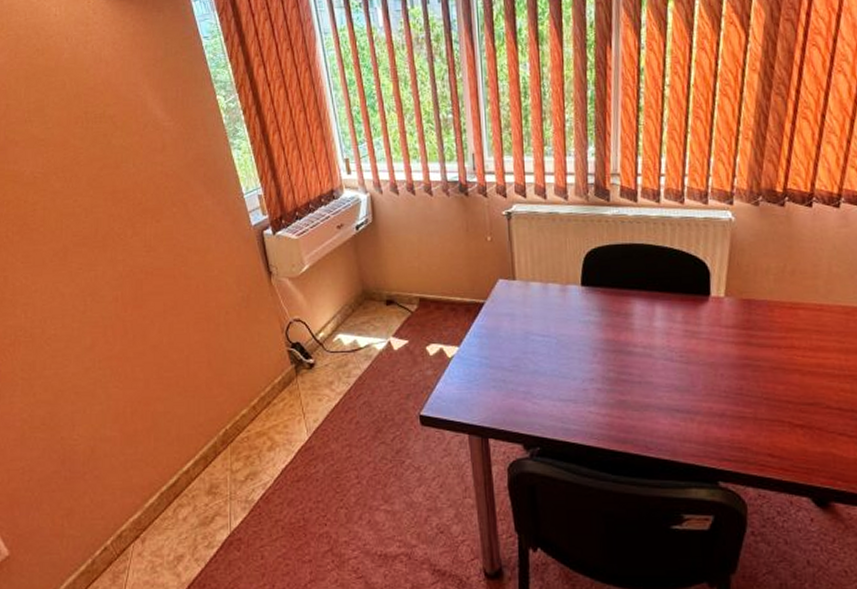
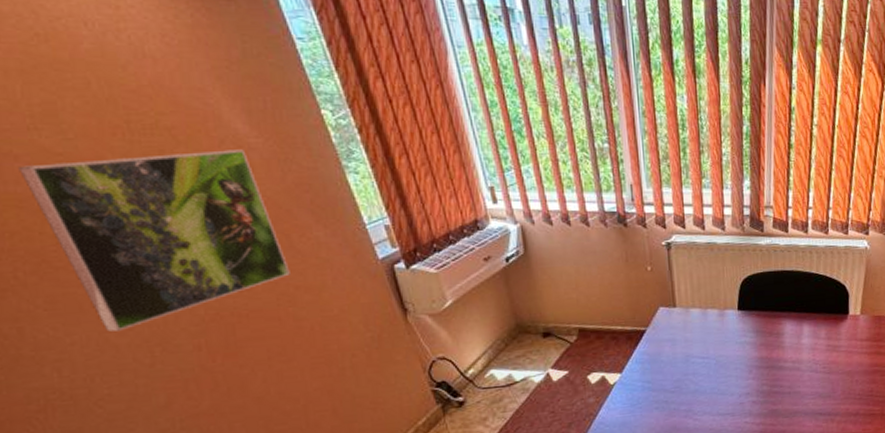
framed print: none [17,131,185,282] -> present [19,149,290,332]

